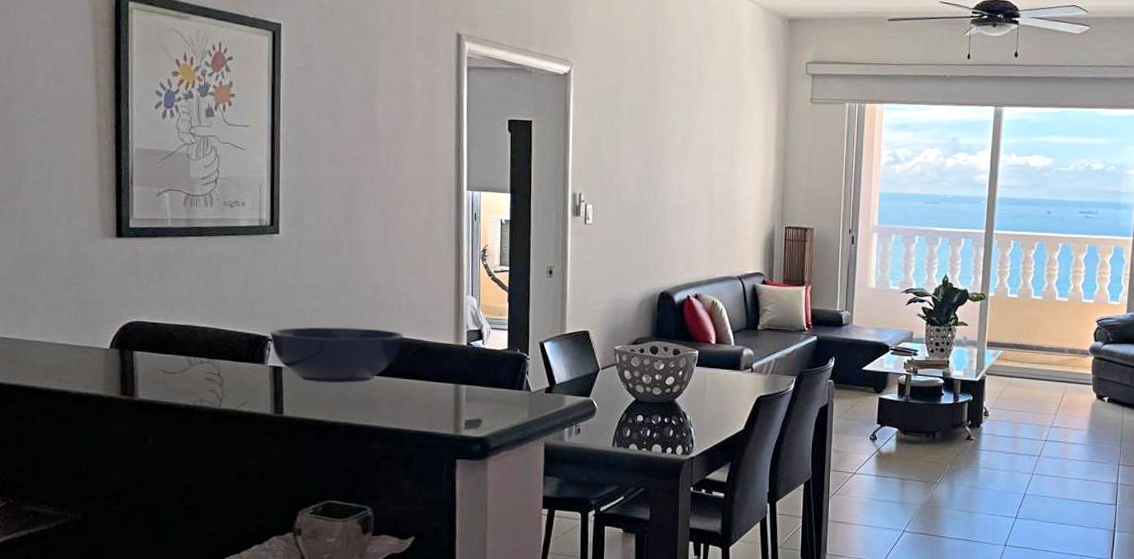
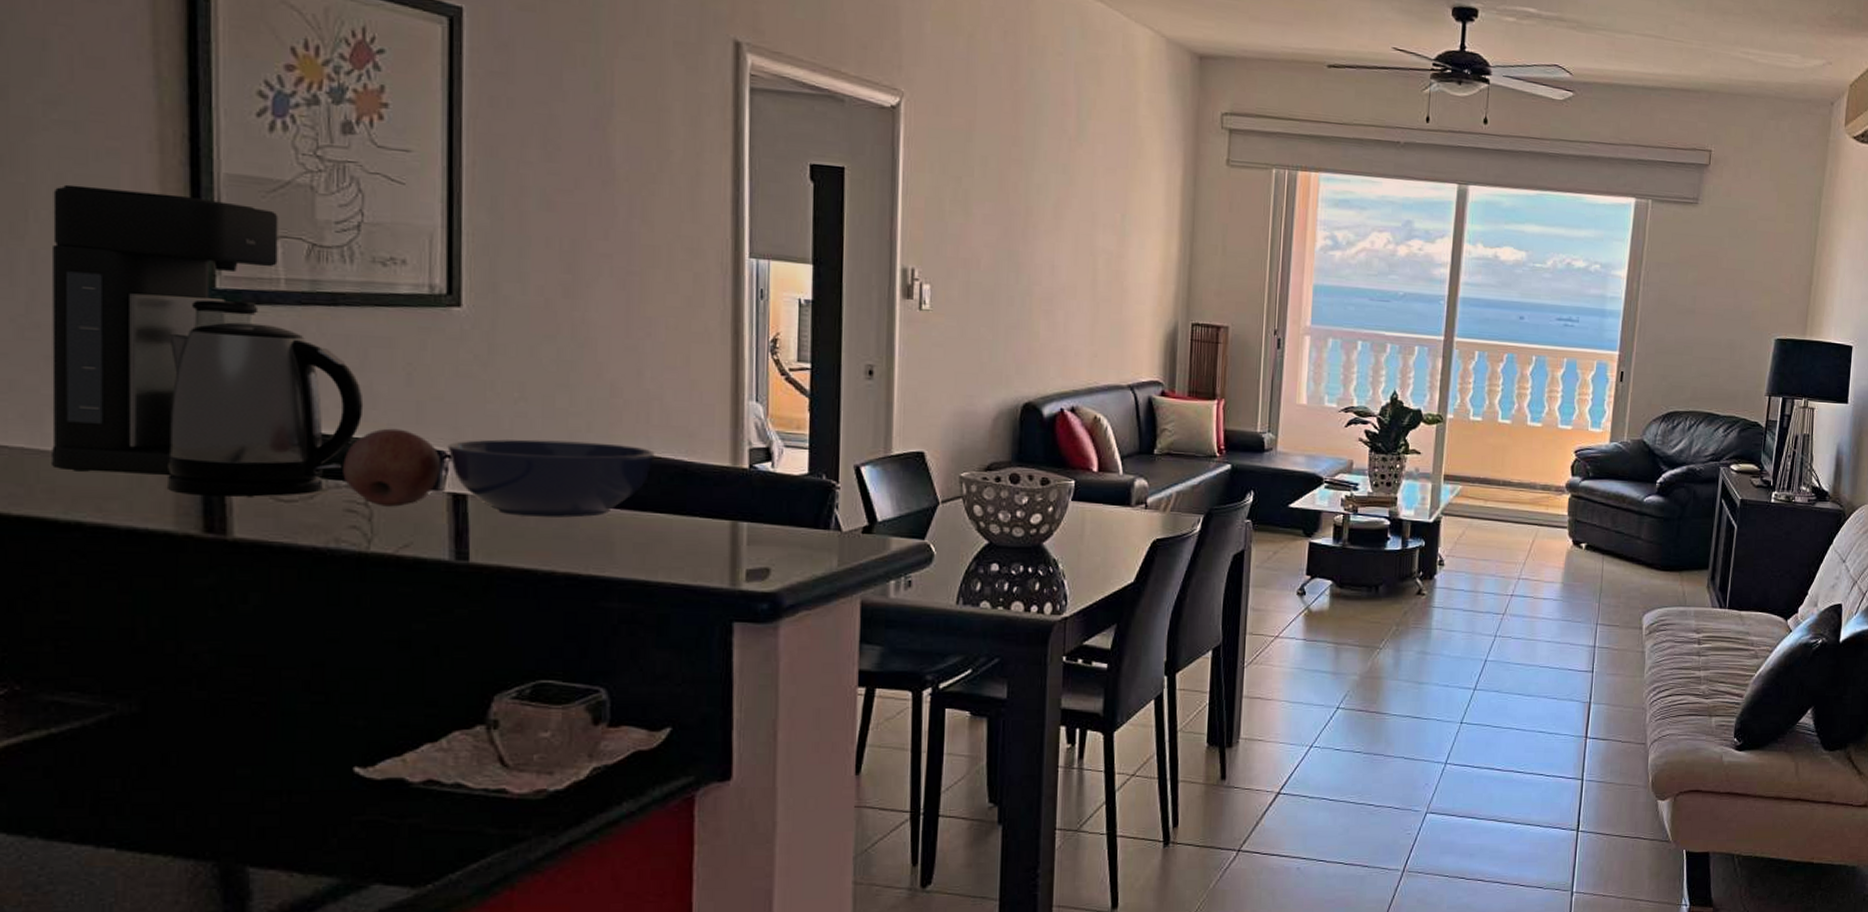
coffee maker: none [33,161,167,357] -> present [52,184,278,477]
kettle: none [99,250,218,372] -> present [166,322,364,499]
fruit: none [205,321,266,376] -> present [343,428,441,507]

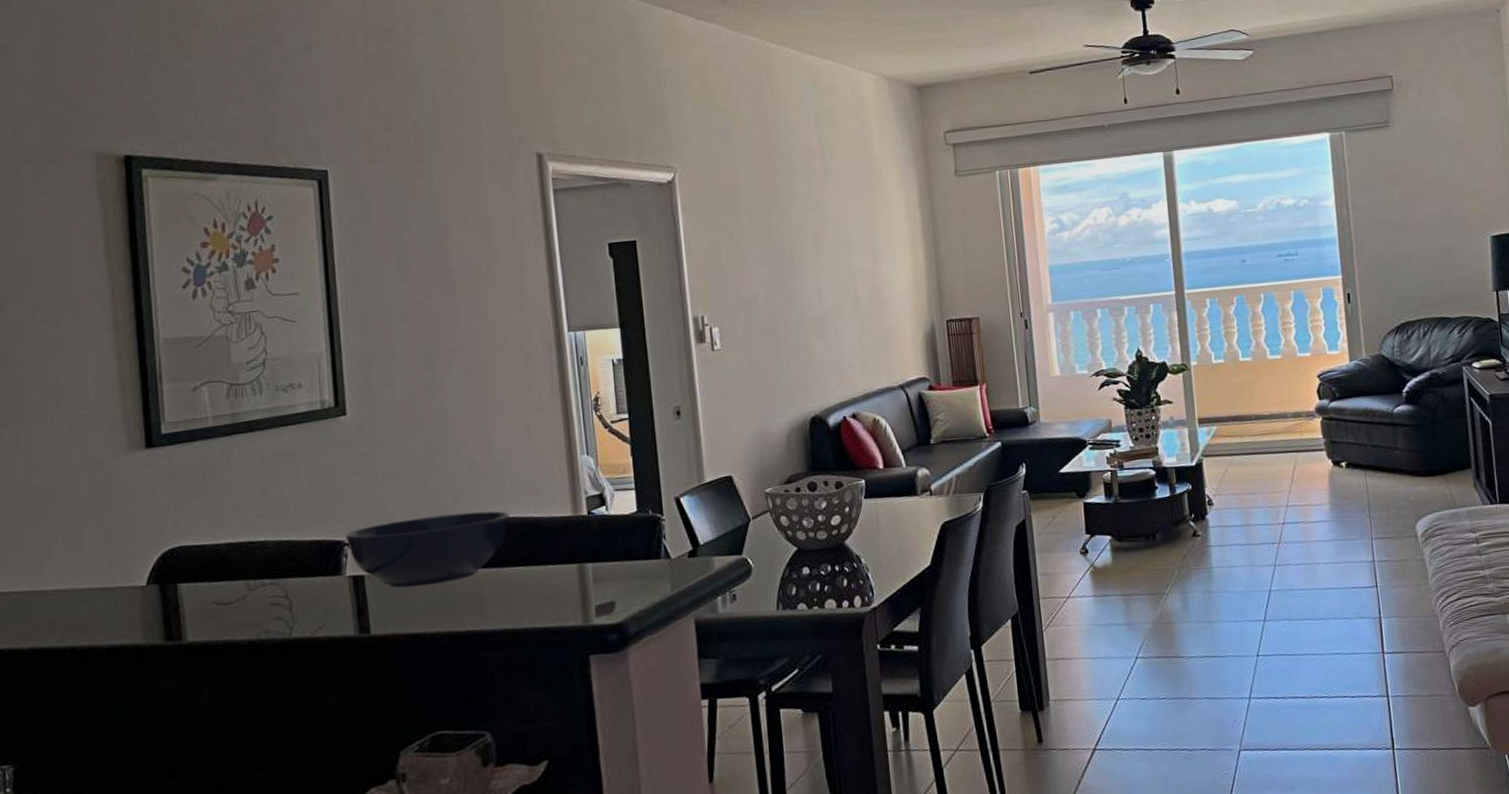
coffee maker: present [52,184,278,477] -> none [41,361,206,605]
kettle: present [166,322,364,499] -> none [130,456,279,610]
fruit: present [343,428,441,507] -> none [266,527,342,597]

